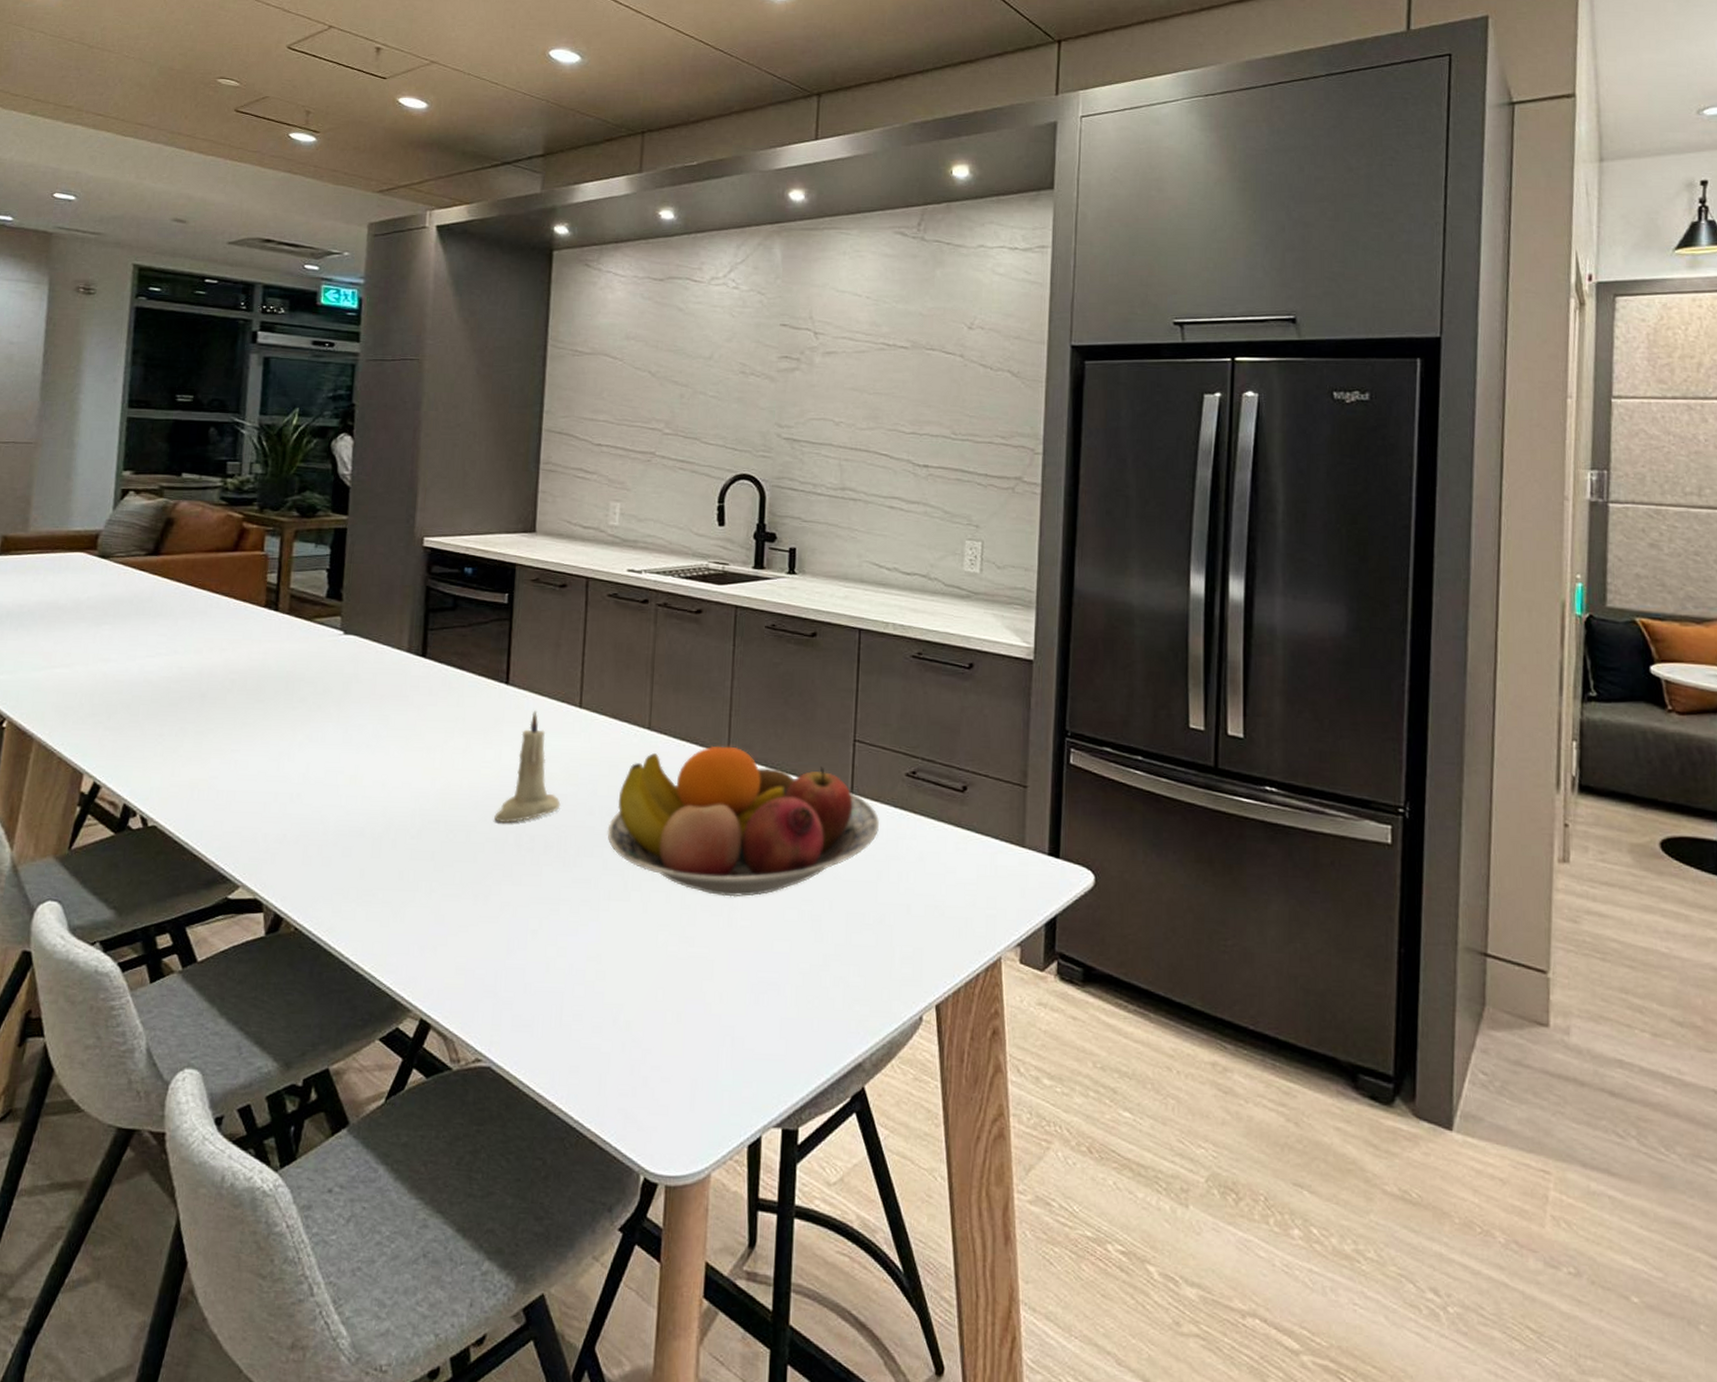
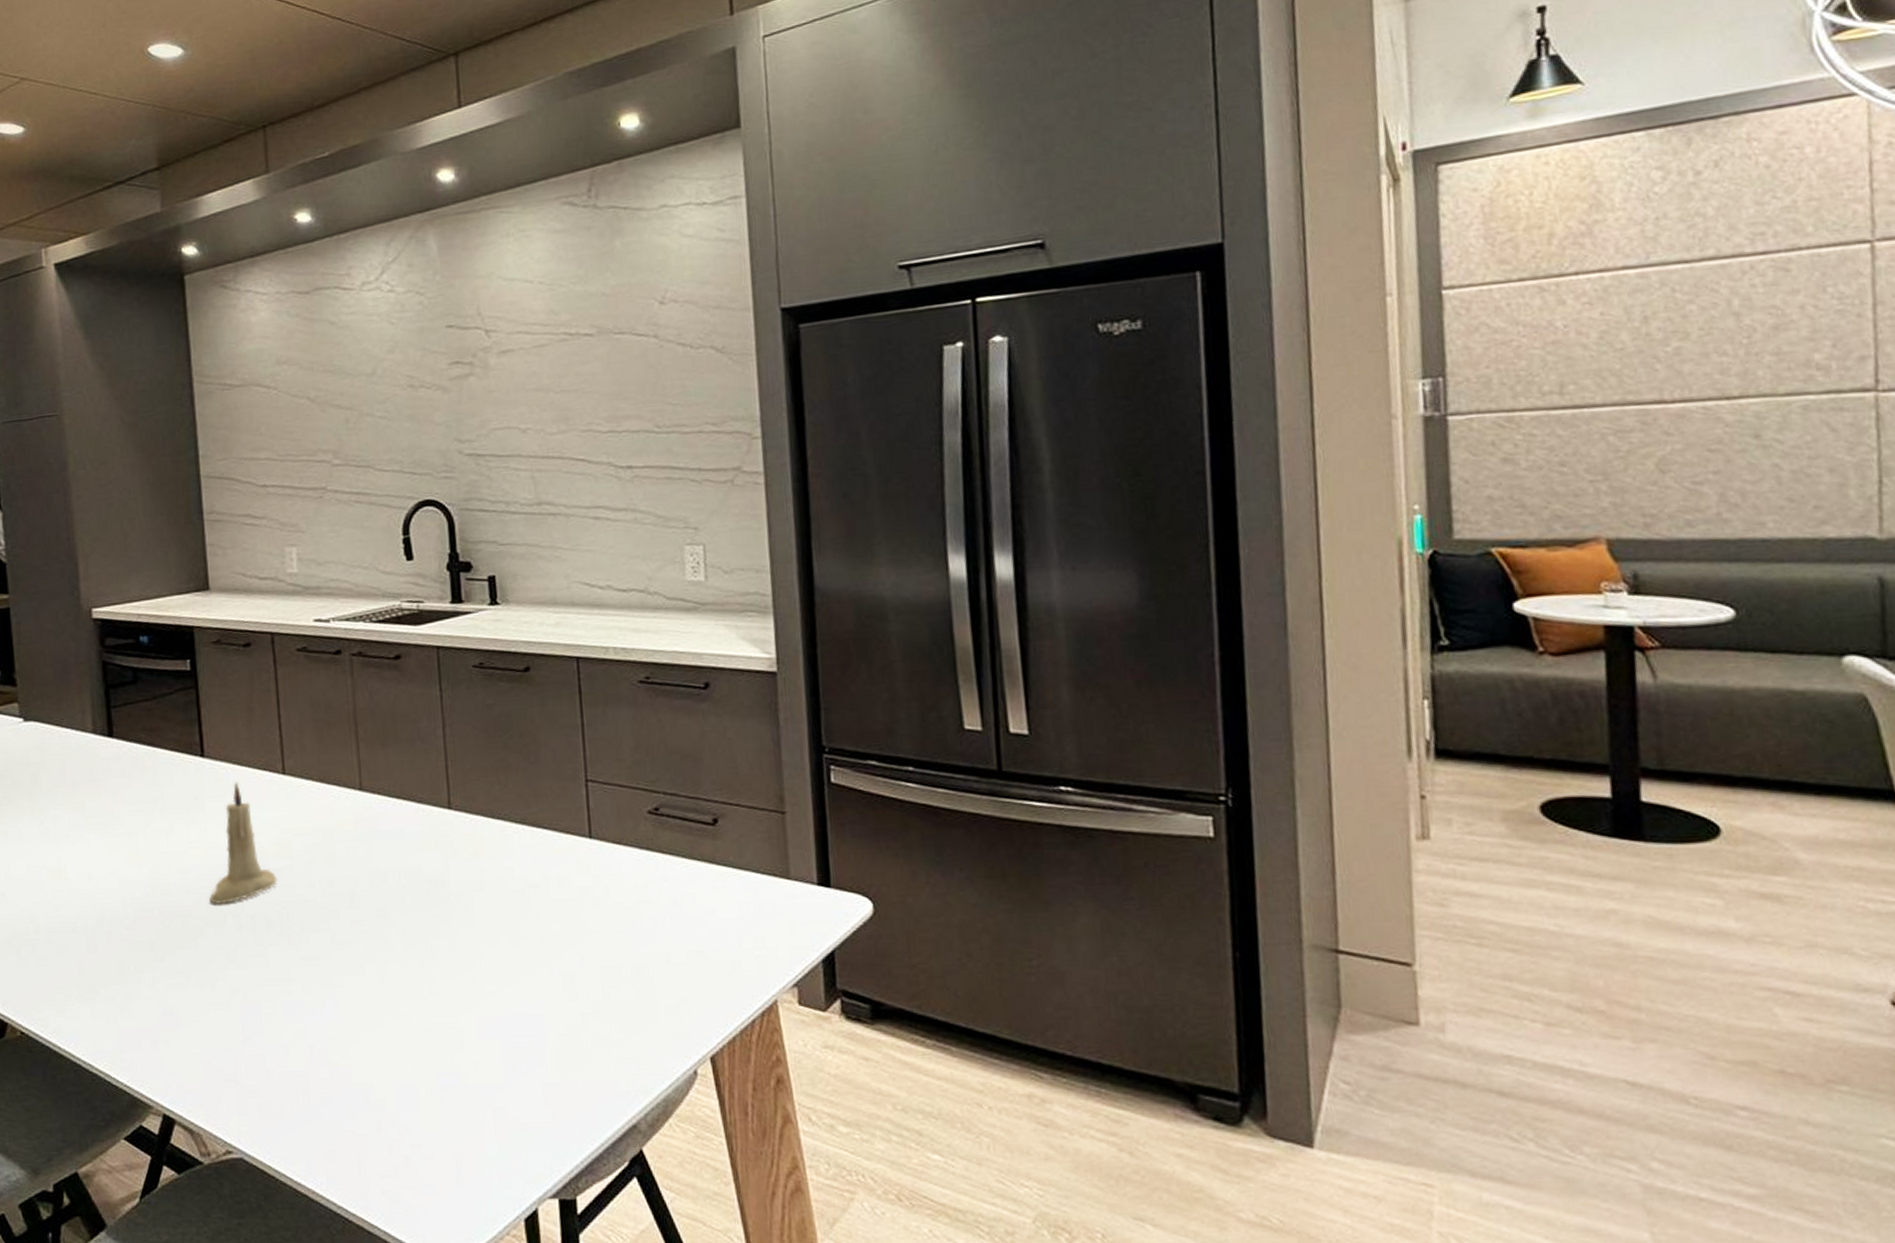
fruit bowl: present [607,745,879,897] -> none [331,800,625,961]

